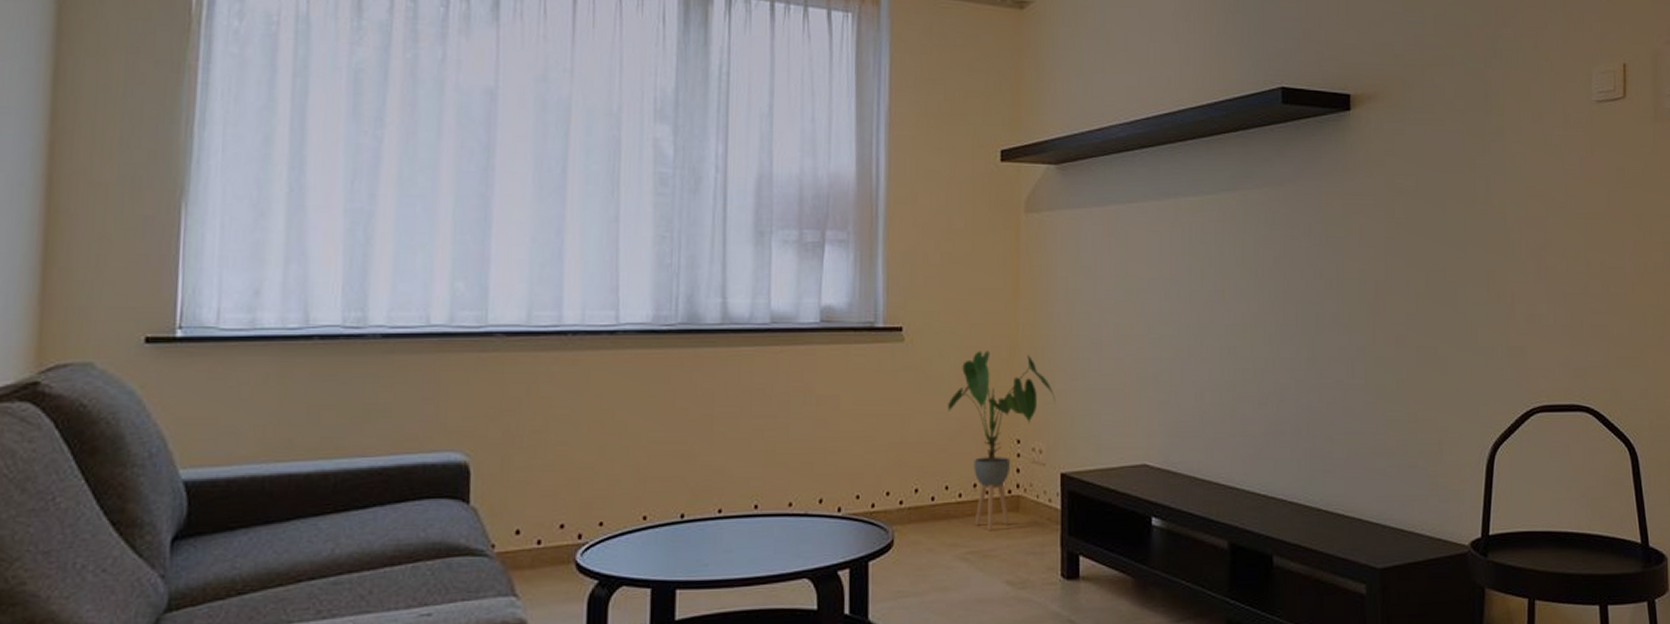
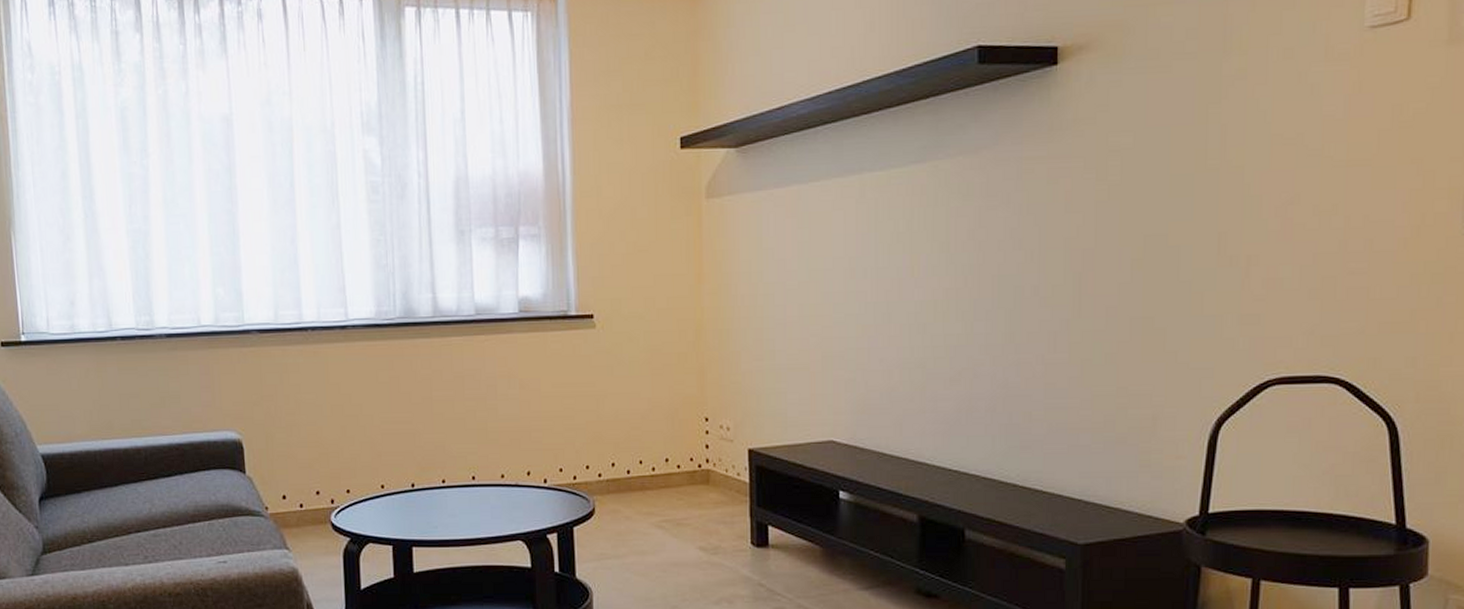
house plant: present [948,351,1056,530] -> none [639,334,741,501]

